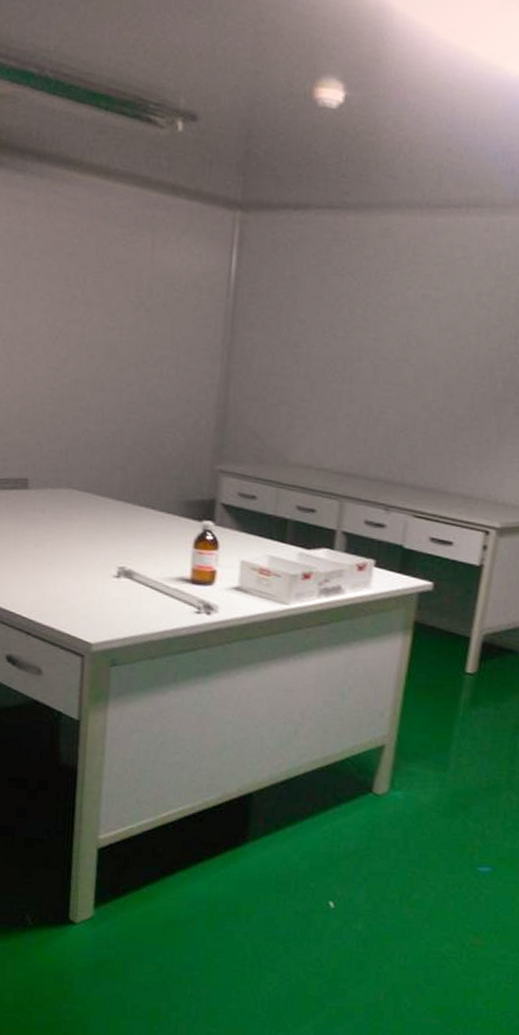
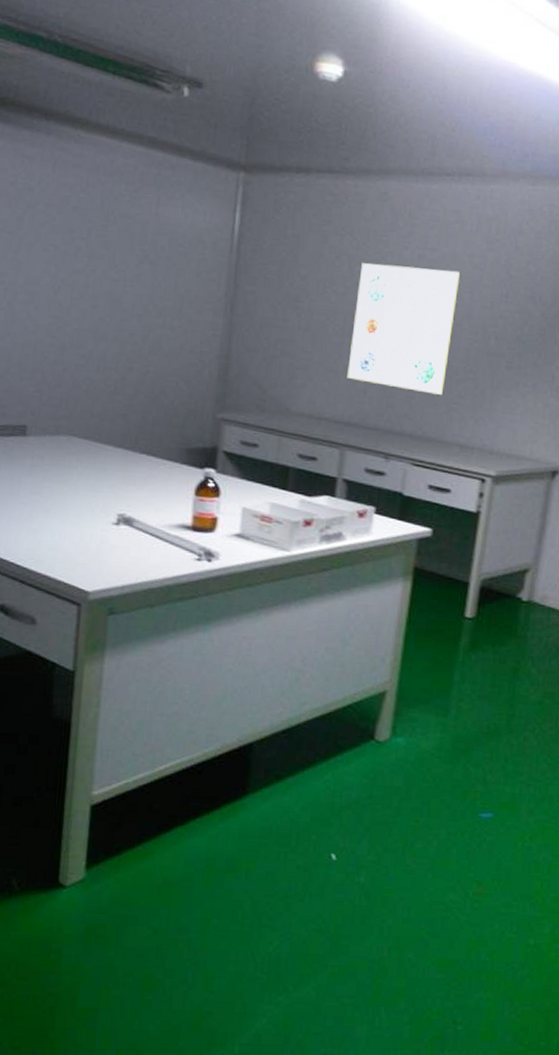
wall art: none [347,305,466,444] -> present [347,263,460,395]

